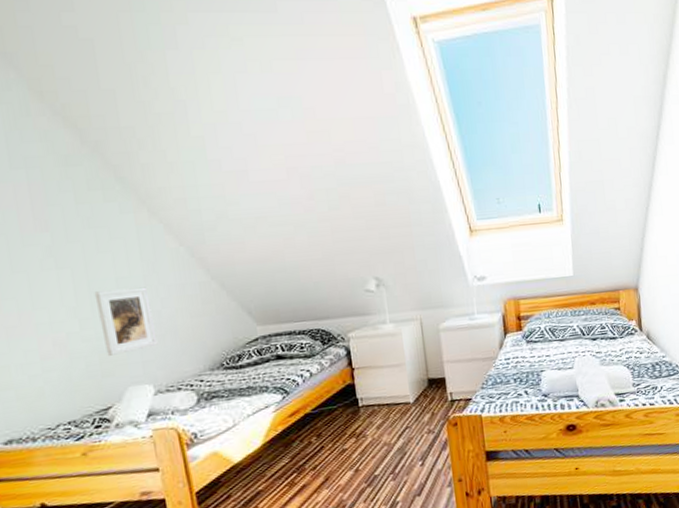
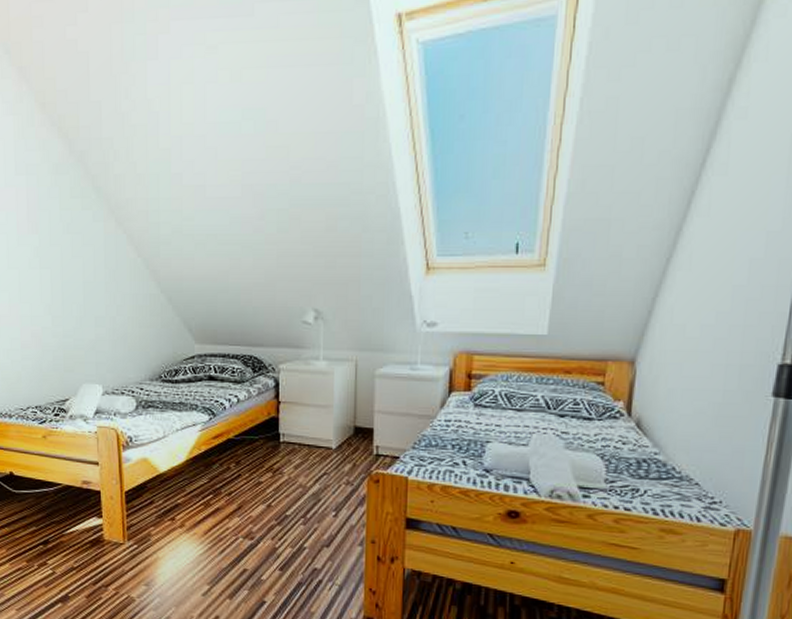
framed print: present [94,287,158,356] -> none [66,293,110,353]

